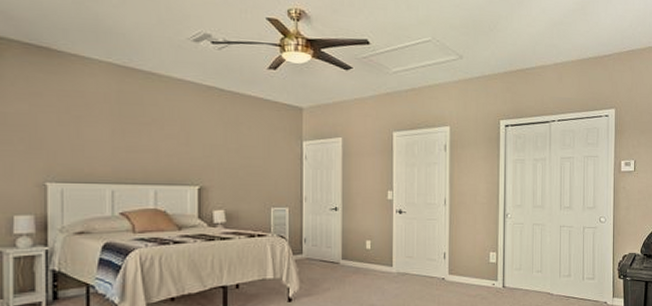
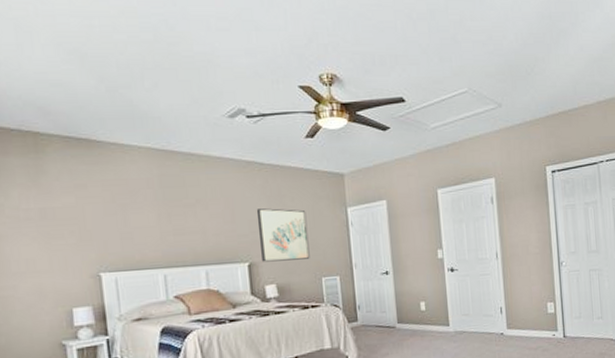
wall art: none [212,134,262,188] -> present [256,208,310,262]

